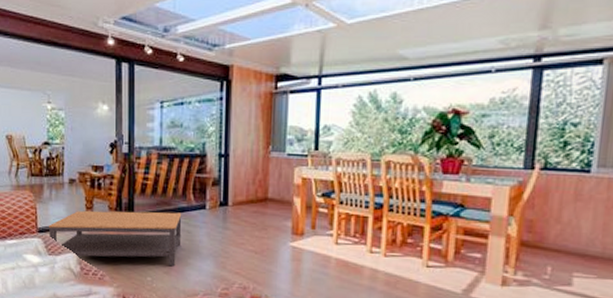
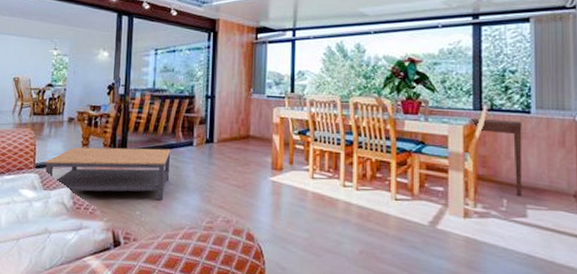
side table: none [516,177,579,264] -> present [468,117,523,197]

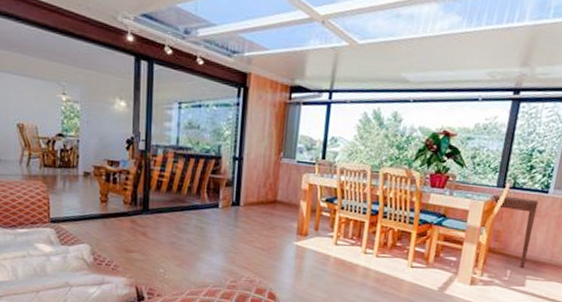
coffee table: present [45,147,171,201] -> none [61,203,196,260]

